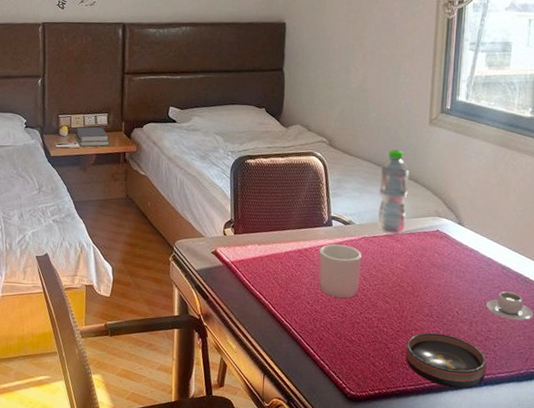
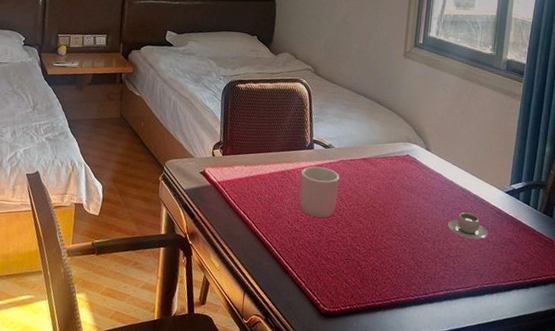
book: present [75,127,111,147] -> none [72,47,108,67]
water bottle: present [377,150,409,233] -> none [354,79,385,157]
ashtray: present [405,332,487,388] -> none [375,251,447,303]

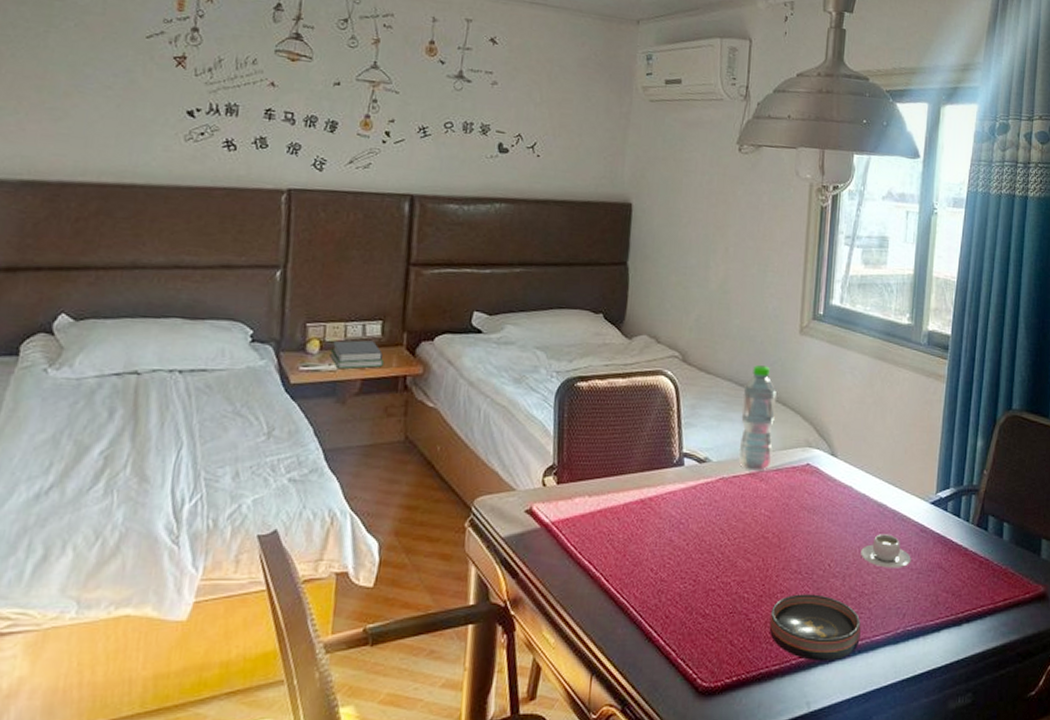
book: none [72,47,108,67] -> present [330,340,385,370]
mug: present [299,166,340,219] -> none [665,489,719,560]
water bottle: none [354,79,385,157] -> present [738,365,777,471]
ashtray: none [375,251,447,303] -> present [769,594,861,662]

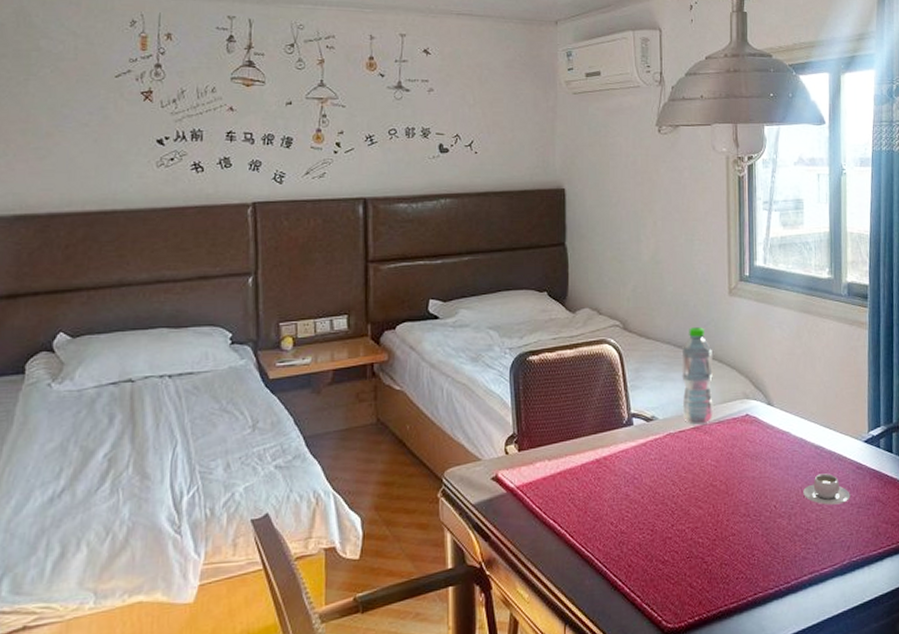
book: present [330,340,385,370] -> none [303,334,353,362]
ashtray: present [769,594,861,662] -> none [724,534,810,597]

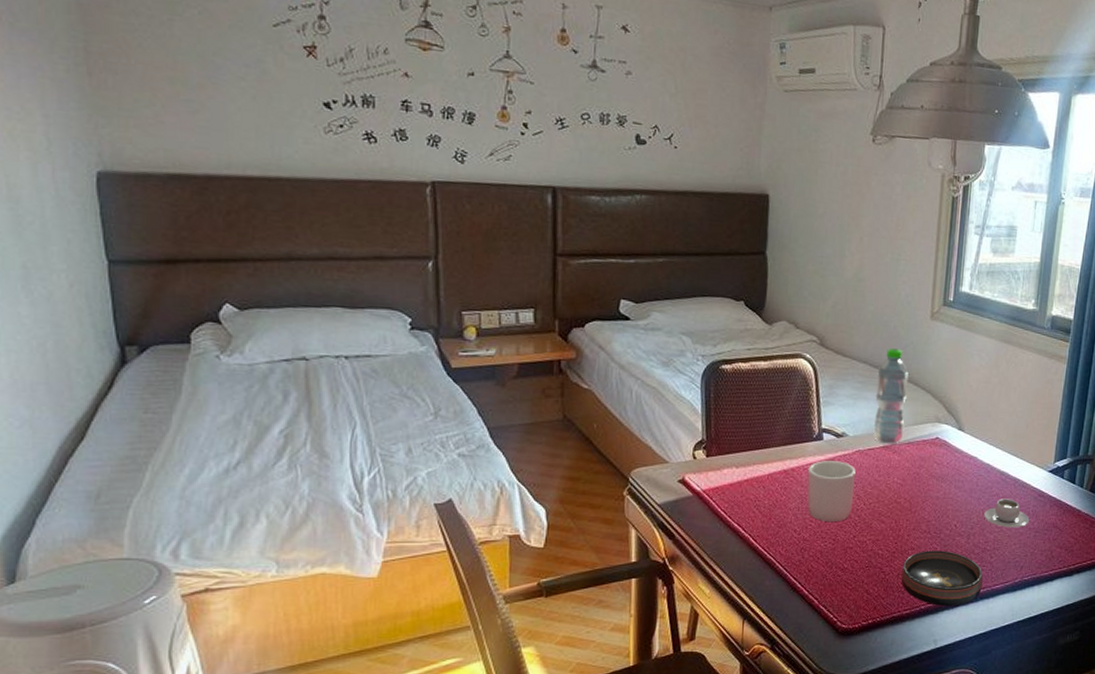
mug: none [620,446,669,512] -> present [807,461,856,523]
ashtray: none [724,534,810,597] -> present [901,550,983,607]

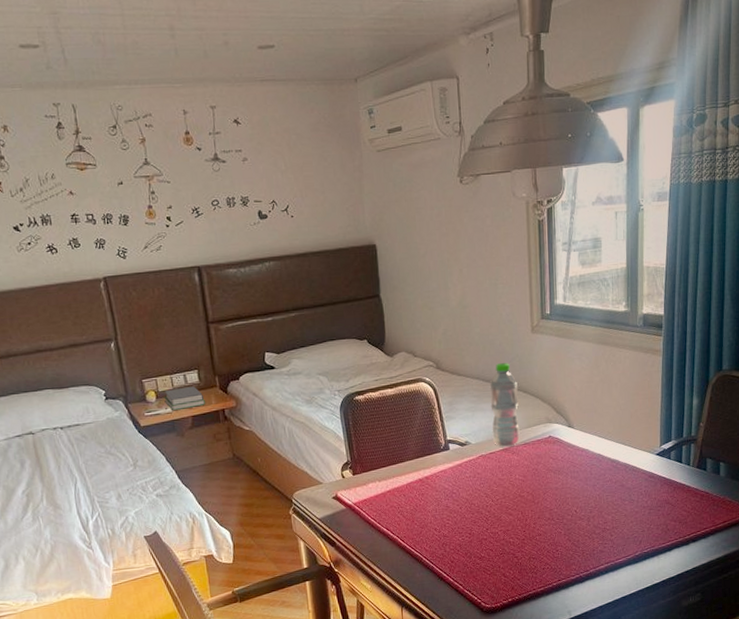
book: none [487,327,539,355] -> present [164,386,206,411]
mug: present [807,461,856,523] -> none [439,466,483,519]
ashtray: present [901,550,983,607] -> none [532,533,606,582]
teacup: present [984,498,1030,528] -> none [601,482,643,509]

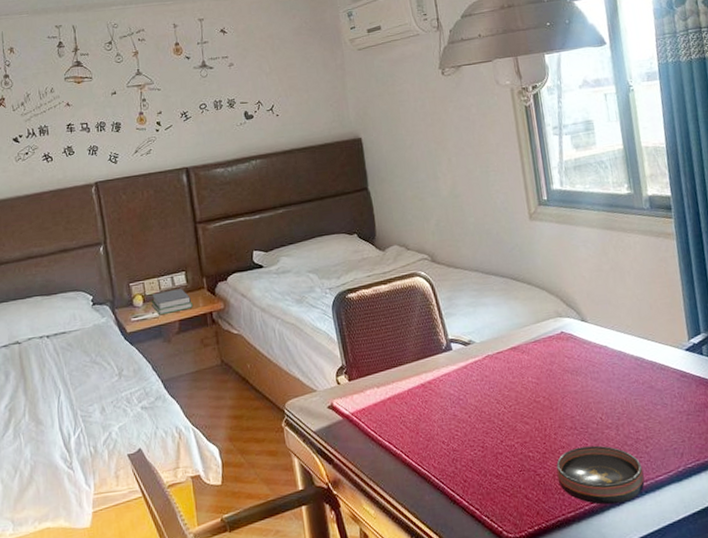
water bottle: present [489,363,520,447] -> none [490,253,529,345]
ashtray: none [532,533,606,582] -> present [556,445,645,505]

